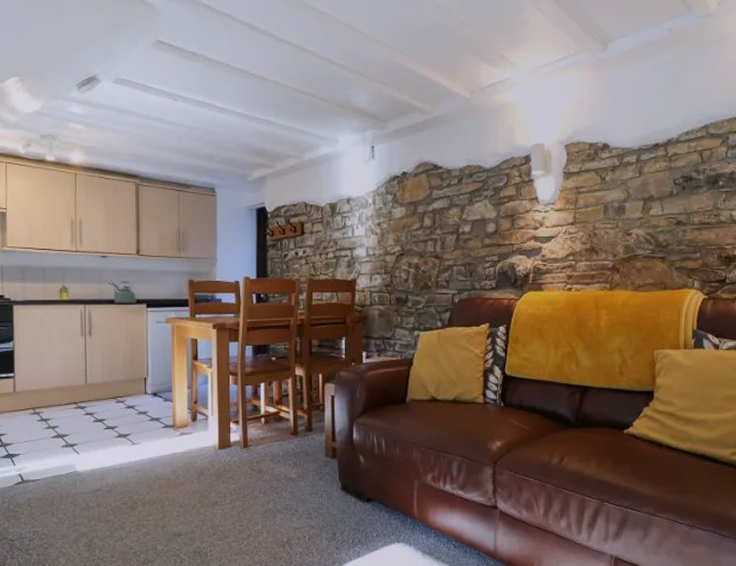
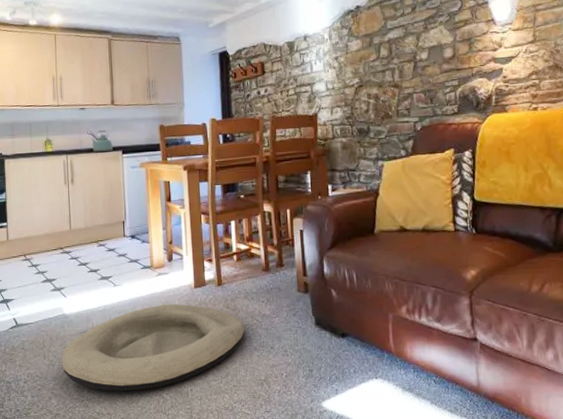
dog bed: none [71,465,270,550] -> present [61,304,245,391]

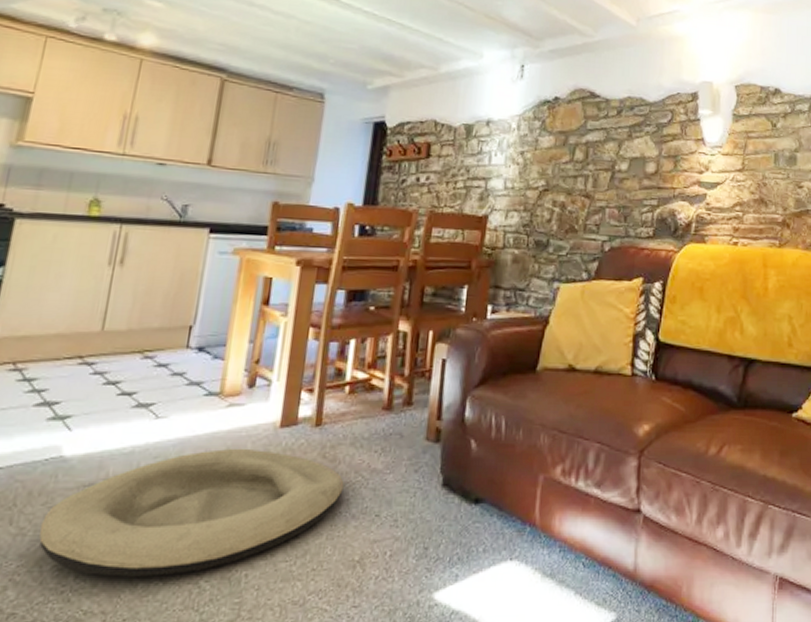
kettle: present [92,130,114,153] -> none [164,197,198,228]

